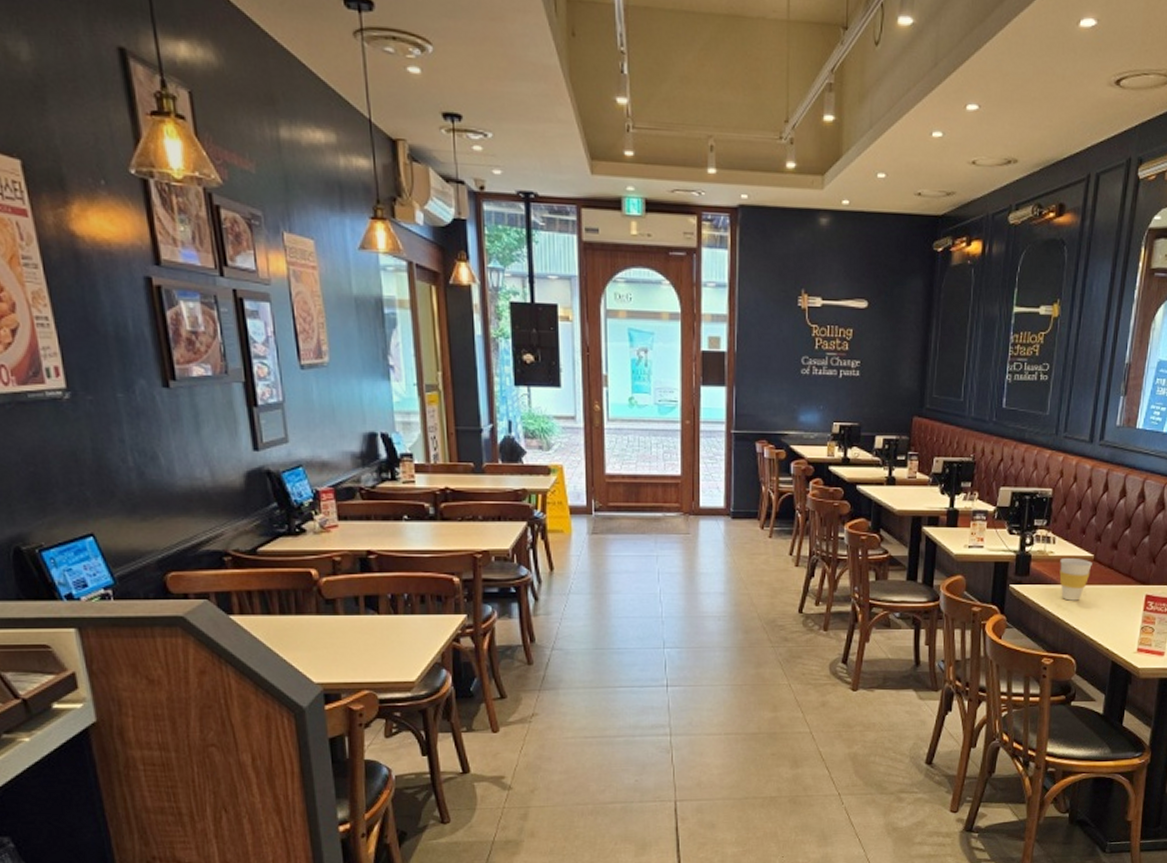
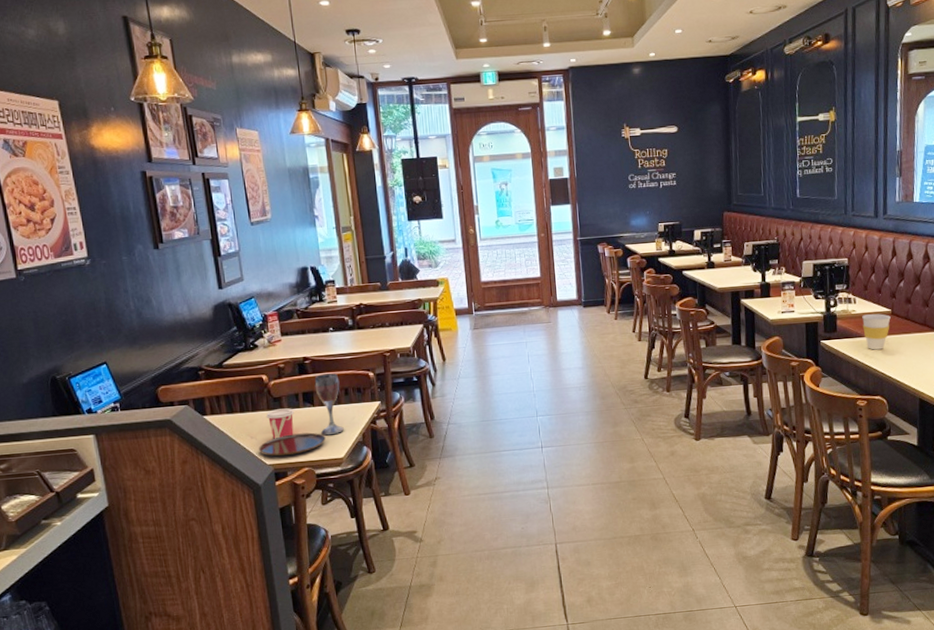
plate: none [304,647,393,674] -> present [259,432,326,457]
cup: none [314,614,353,652] -> present [266,408,294,439]
cup: none [380,574,419,652] -> present [314,373,345,436]

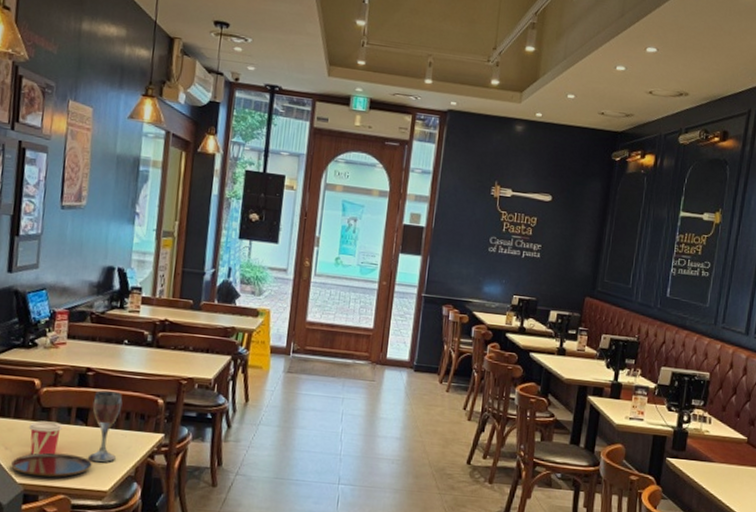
cup: present [862,314,891,350] -> none [714,438,746,480]

